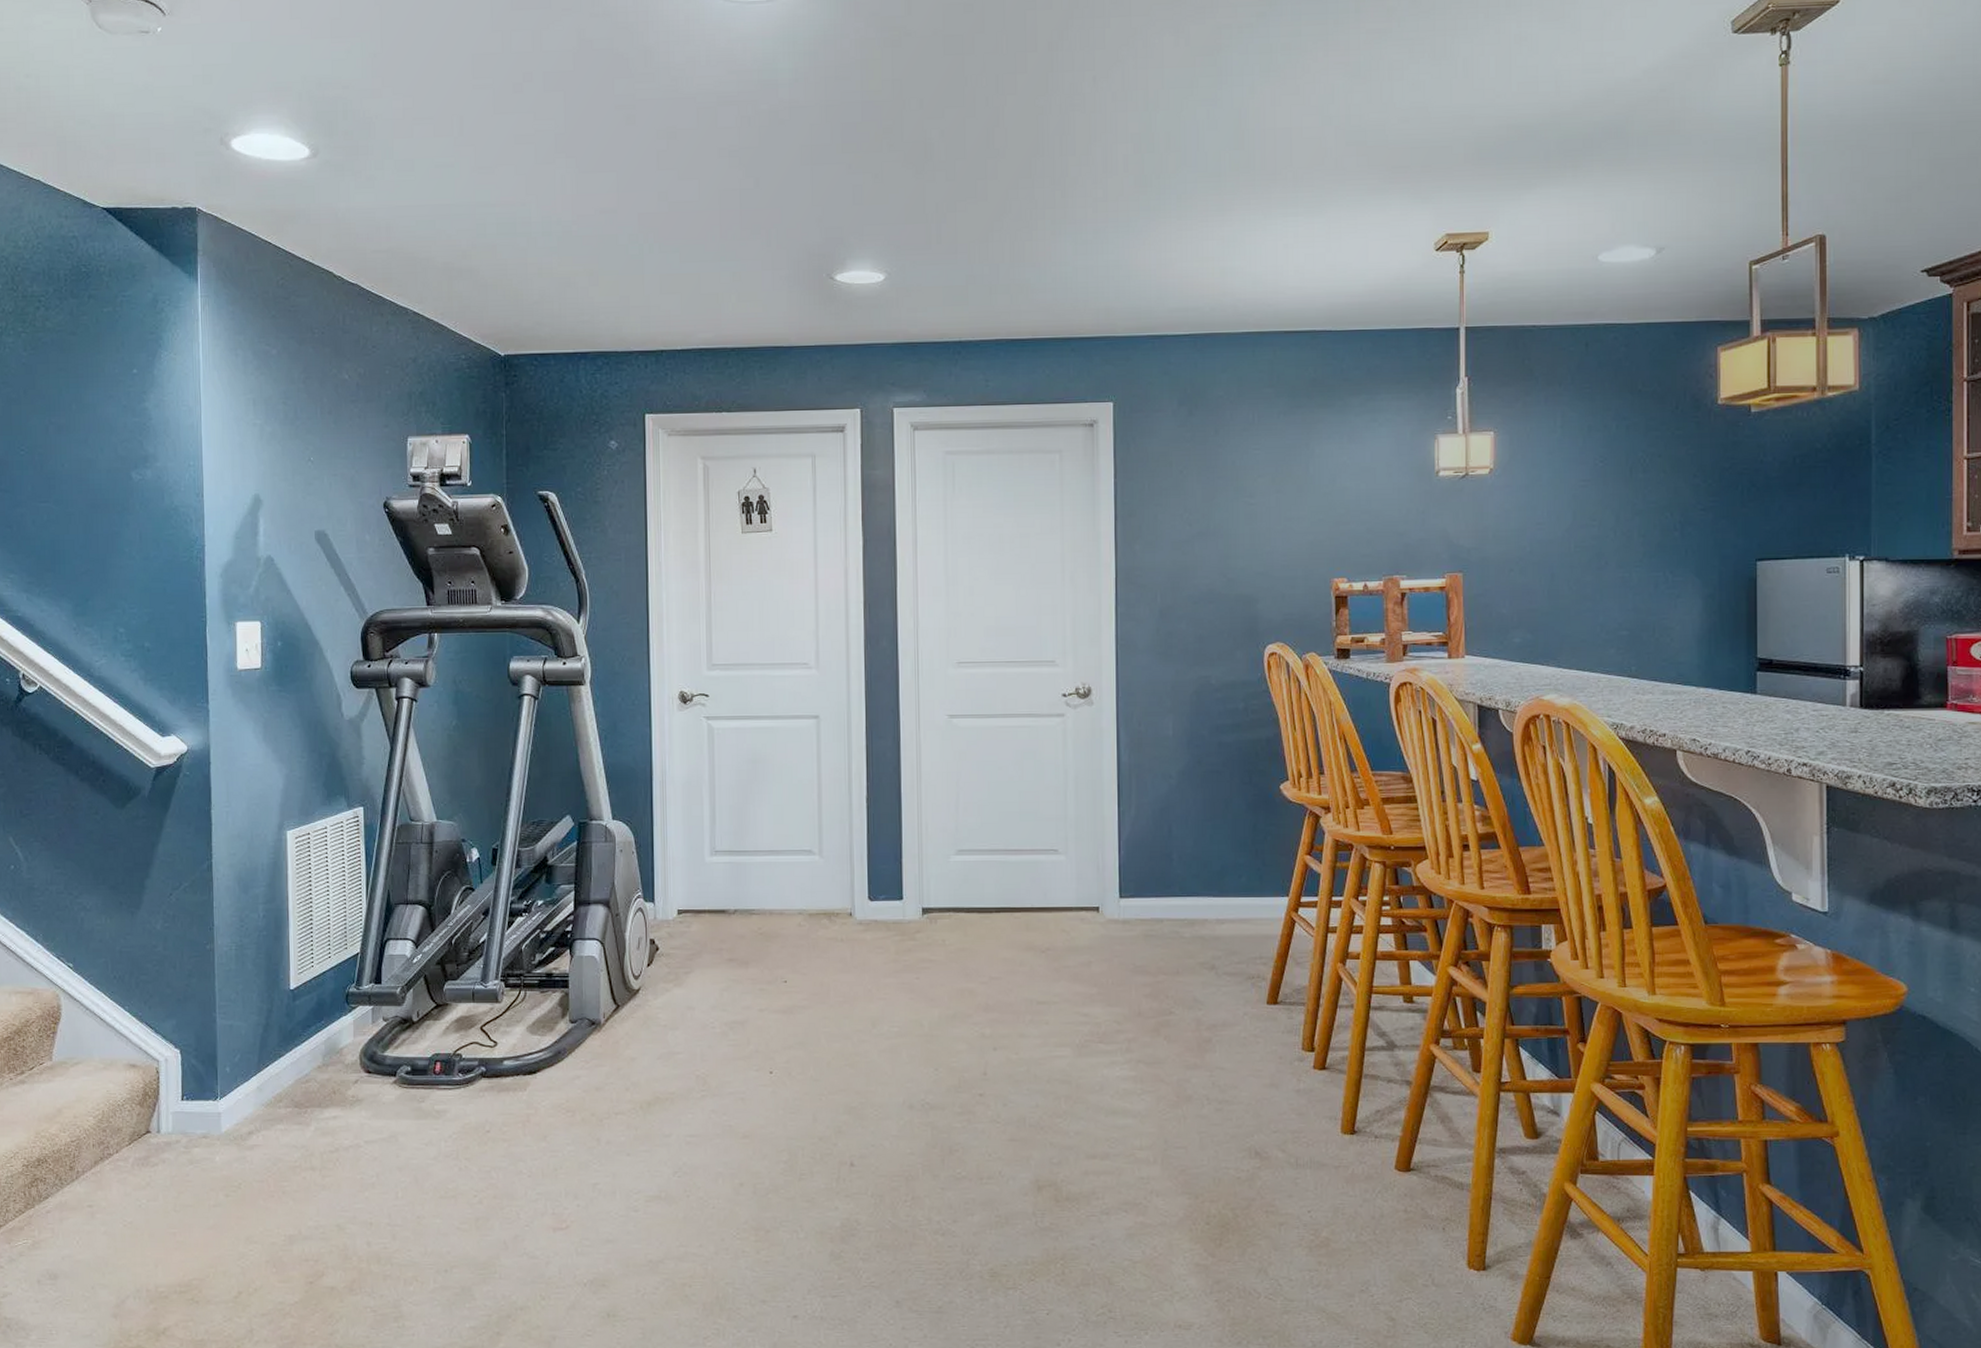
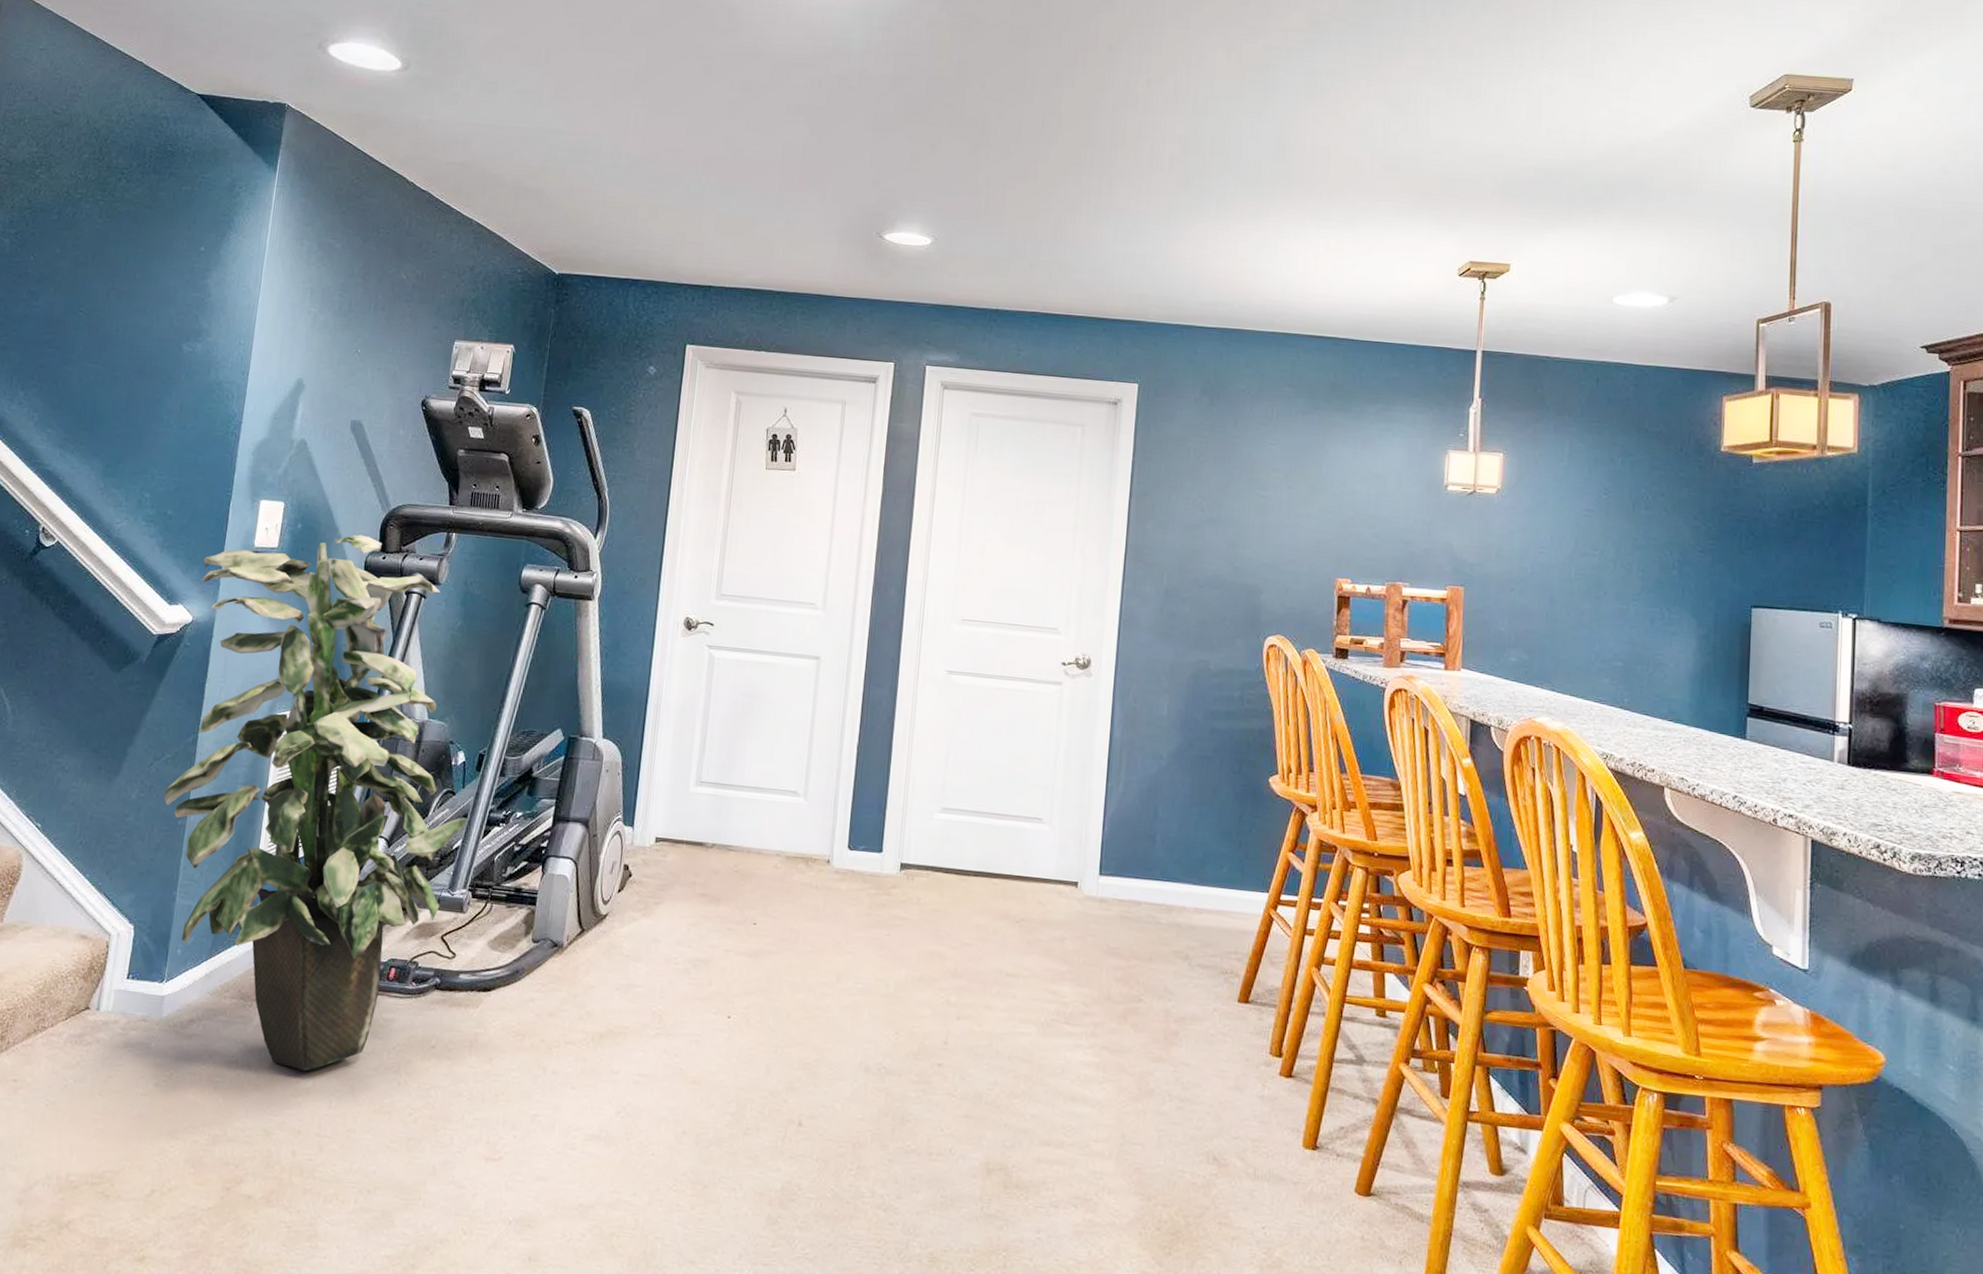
indoor plant: none [188,645,491,1168] -> present [164,534,469,1072]

